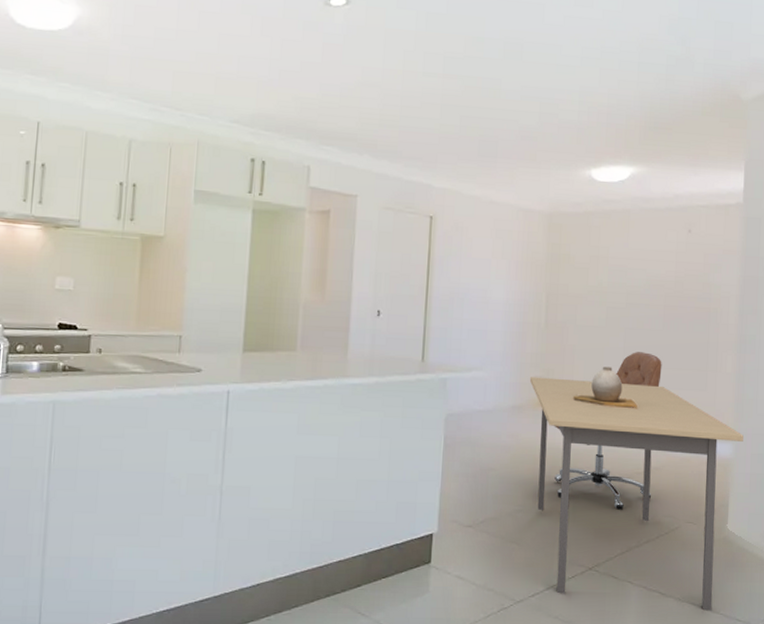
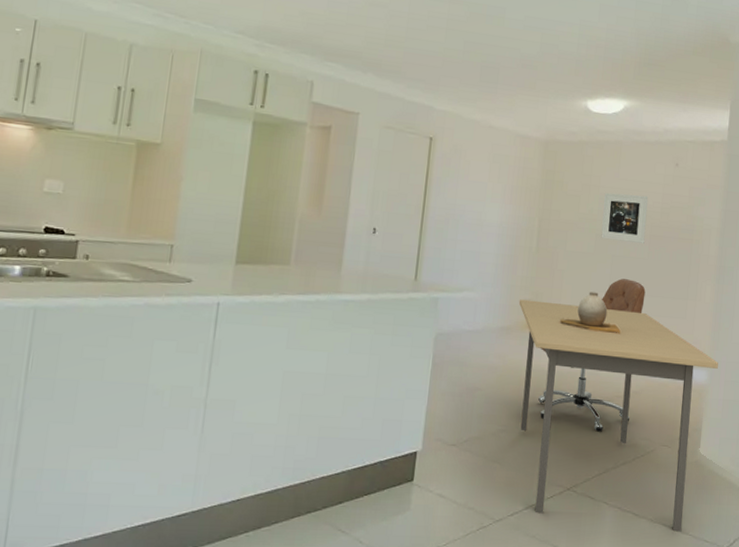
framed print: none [612,263,661,314] -> present [601,192,649,243]

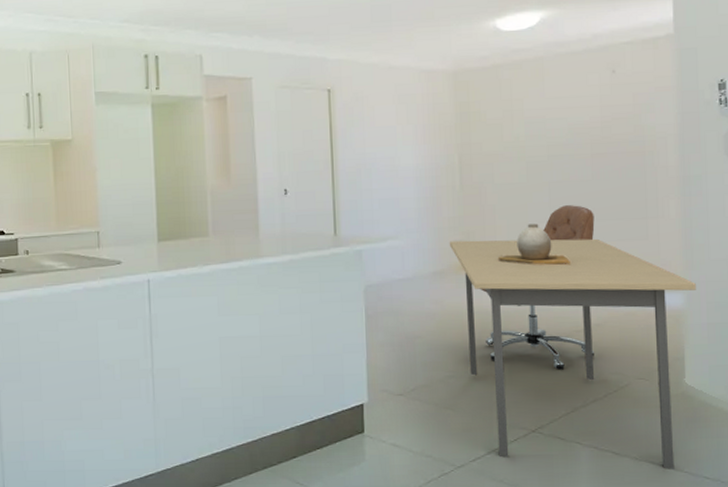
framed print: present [601,192,649,243] -> none [531,111,586,166]

